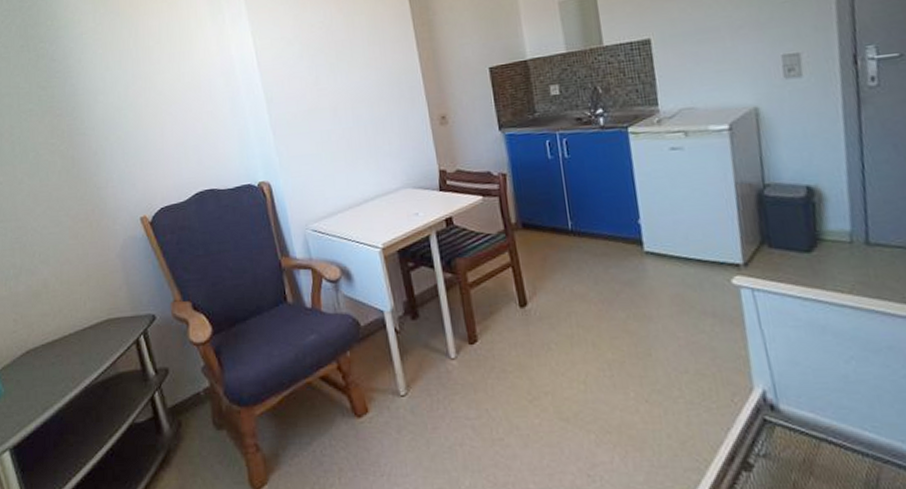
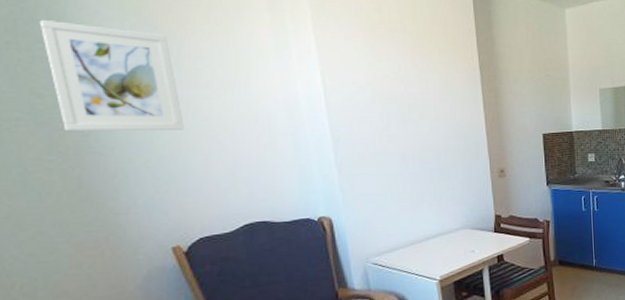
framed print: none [40,19,144,117] -> present [39,20,184,132]

